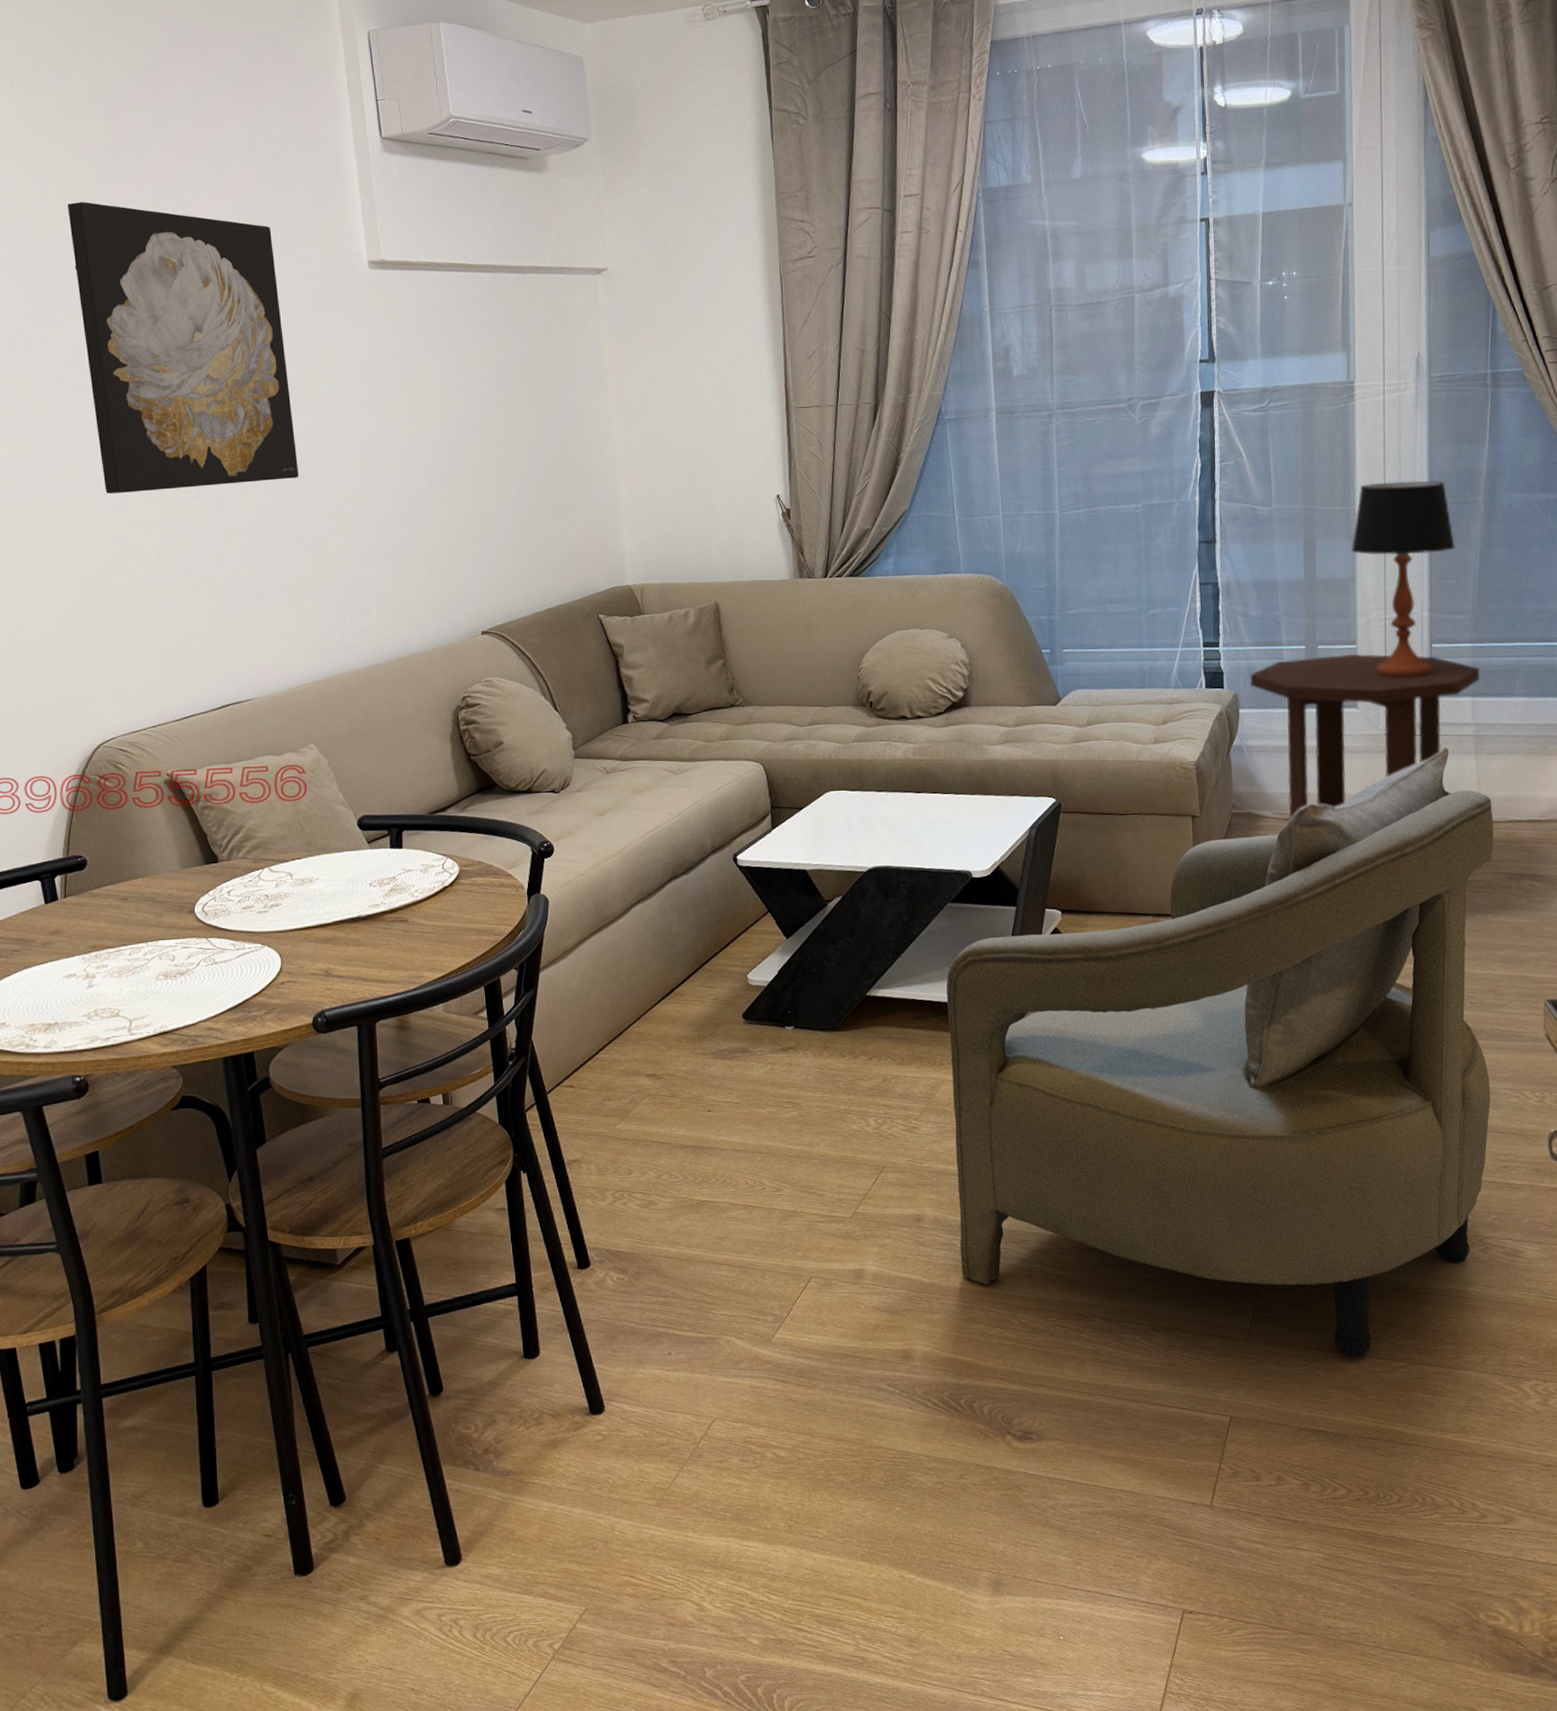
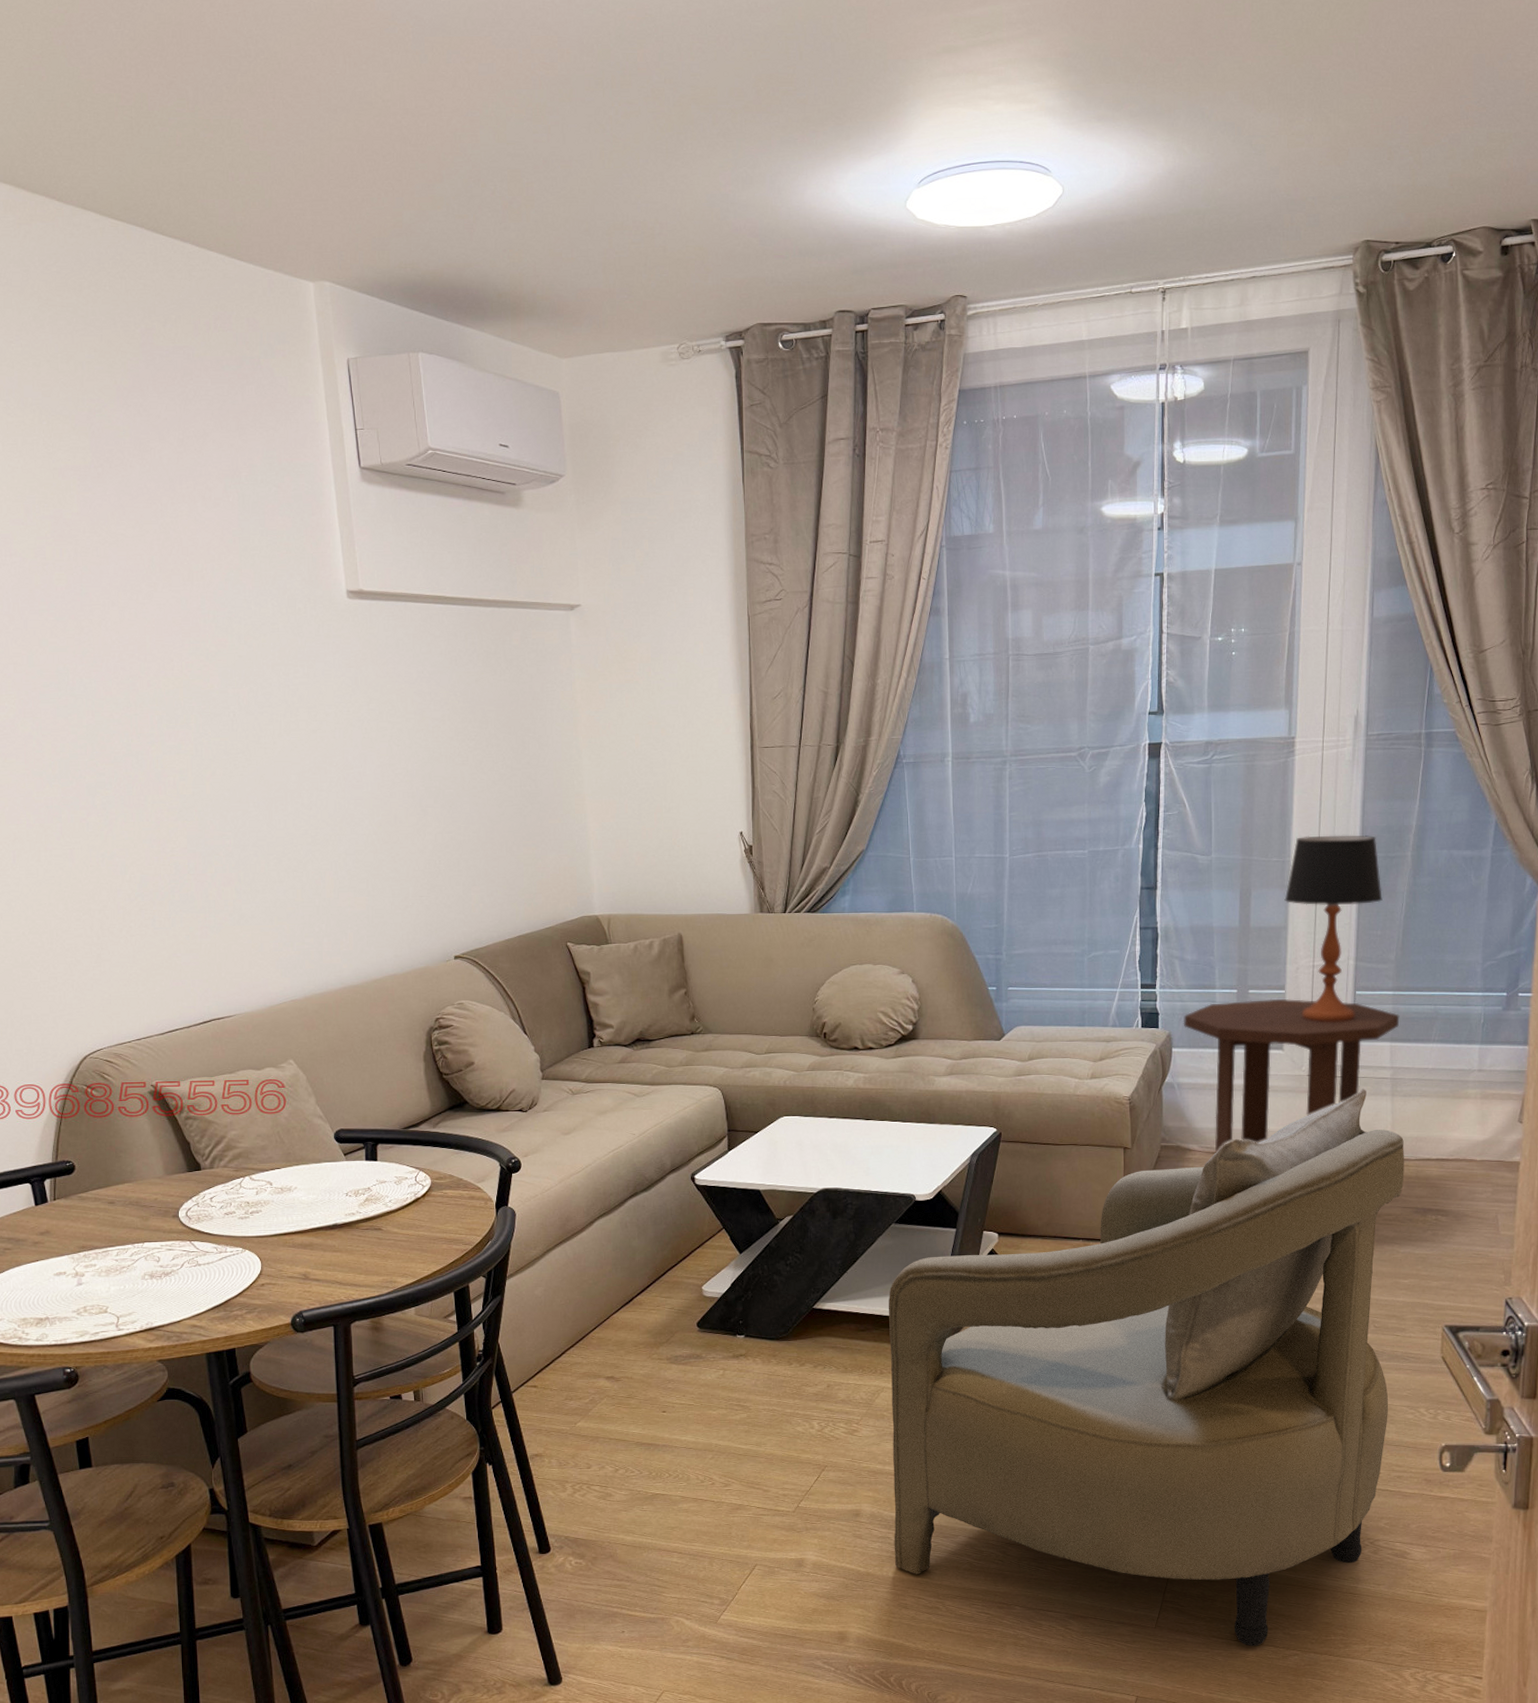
wall art: present [68,202,299,494] -> none [51,523,279,814]

